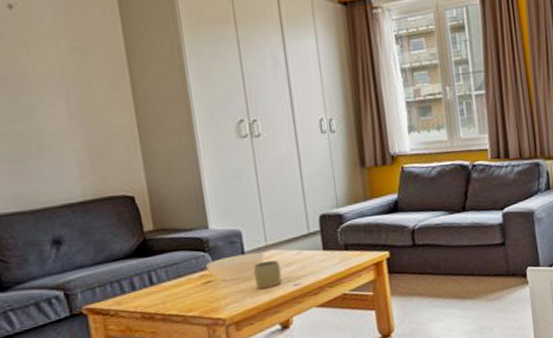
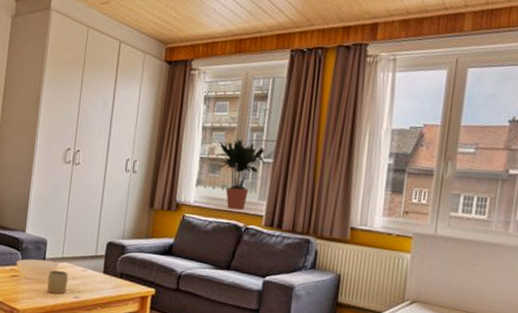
potted plant: none [423,74,477,150] -> present [219,138,266,211]

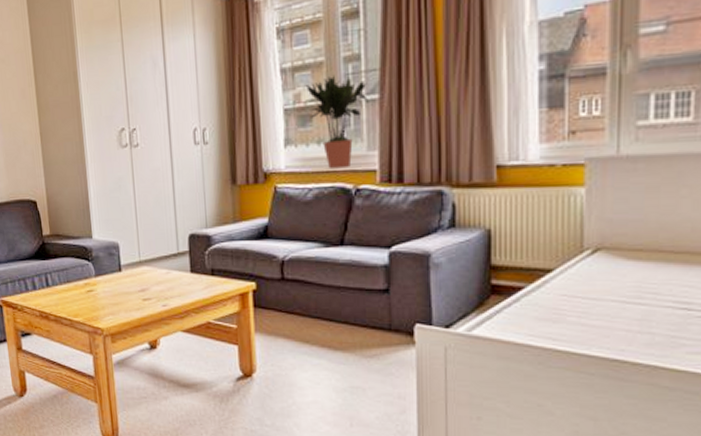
bowl: present [15,259,59,281] -> none [88,267,138,292]
mug: present [47,270,69,294] -> none [127,276,152,305]

